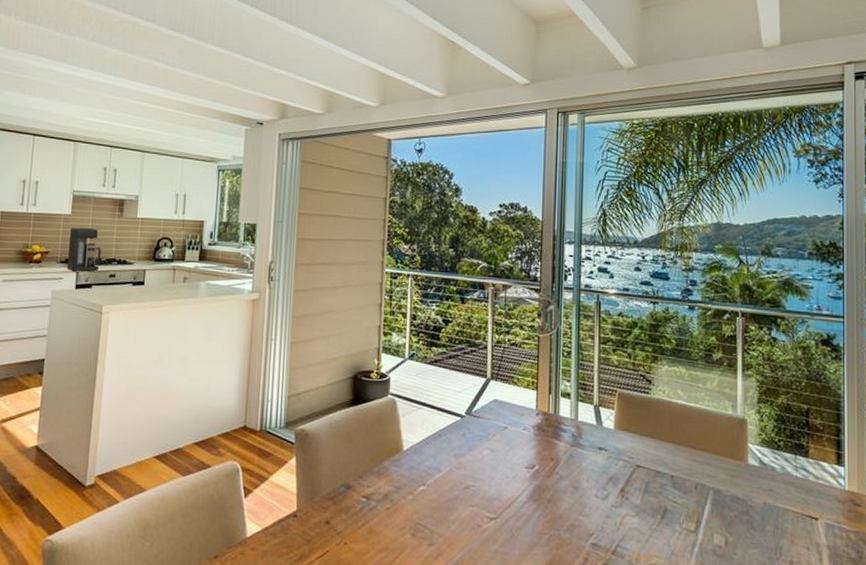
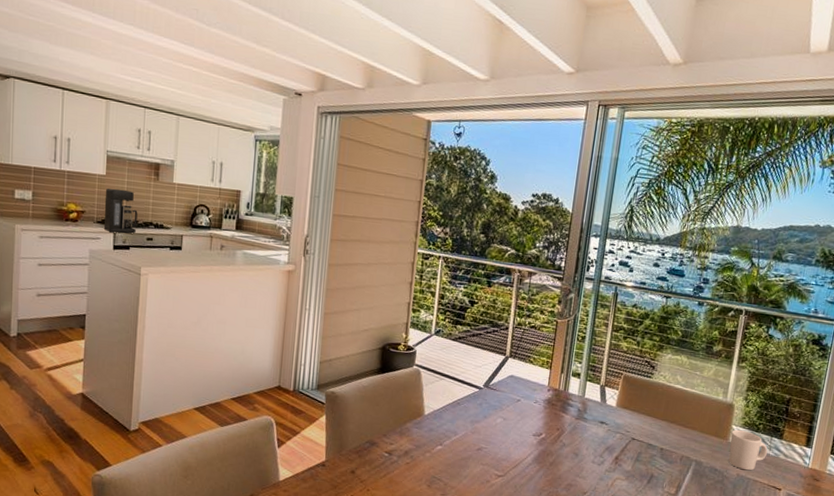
mug: none [749,448,795,498] -> present [728,429,768,471]

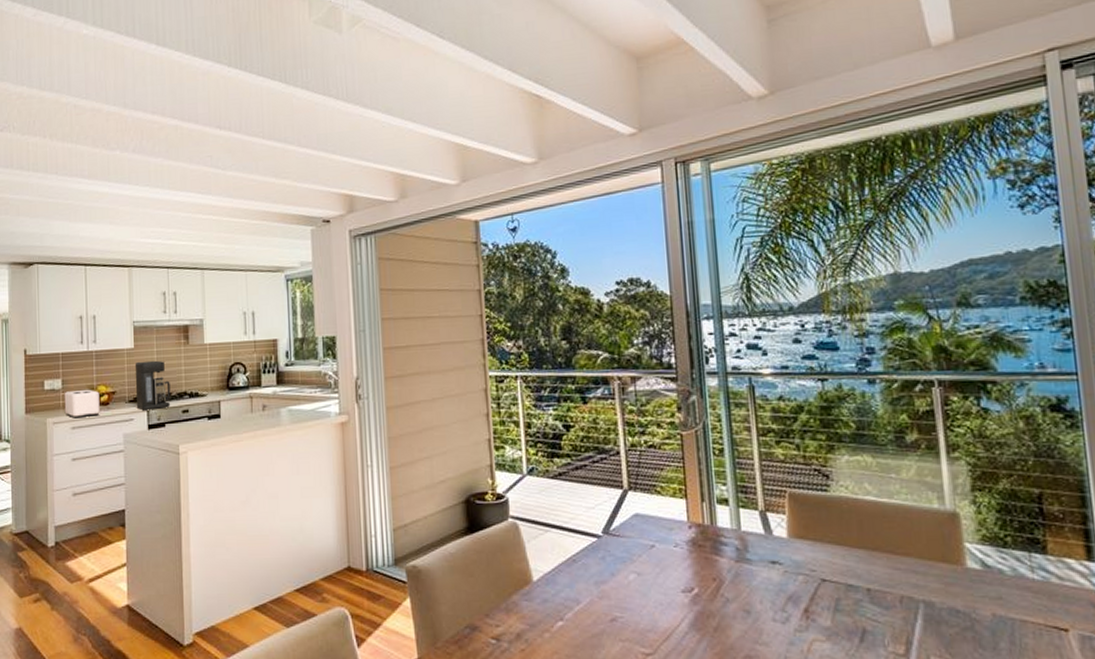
toaster: none [33,203,69,230] -> present [64,389,100,419]
mug: present [728,429,768,471] -> none [966,547,1031,607]

